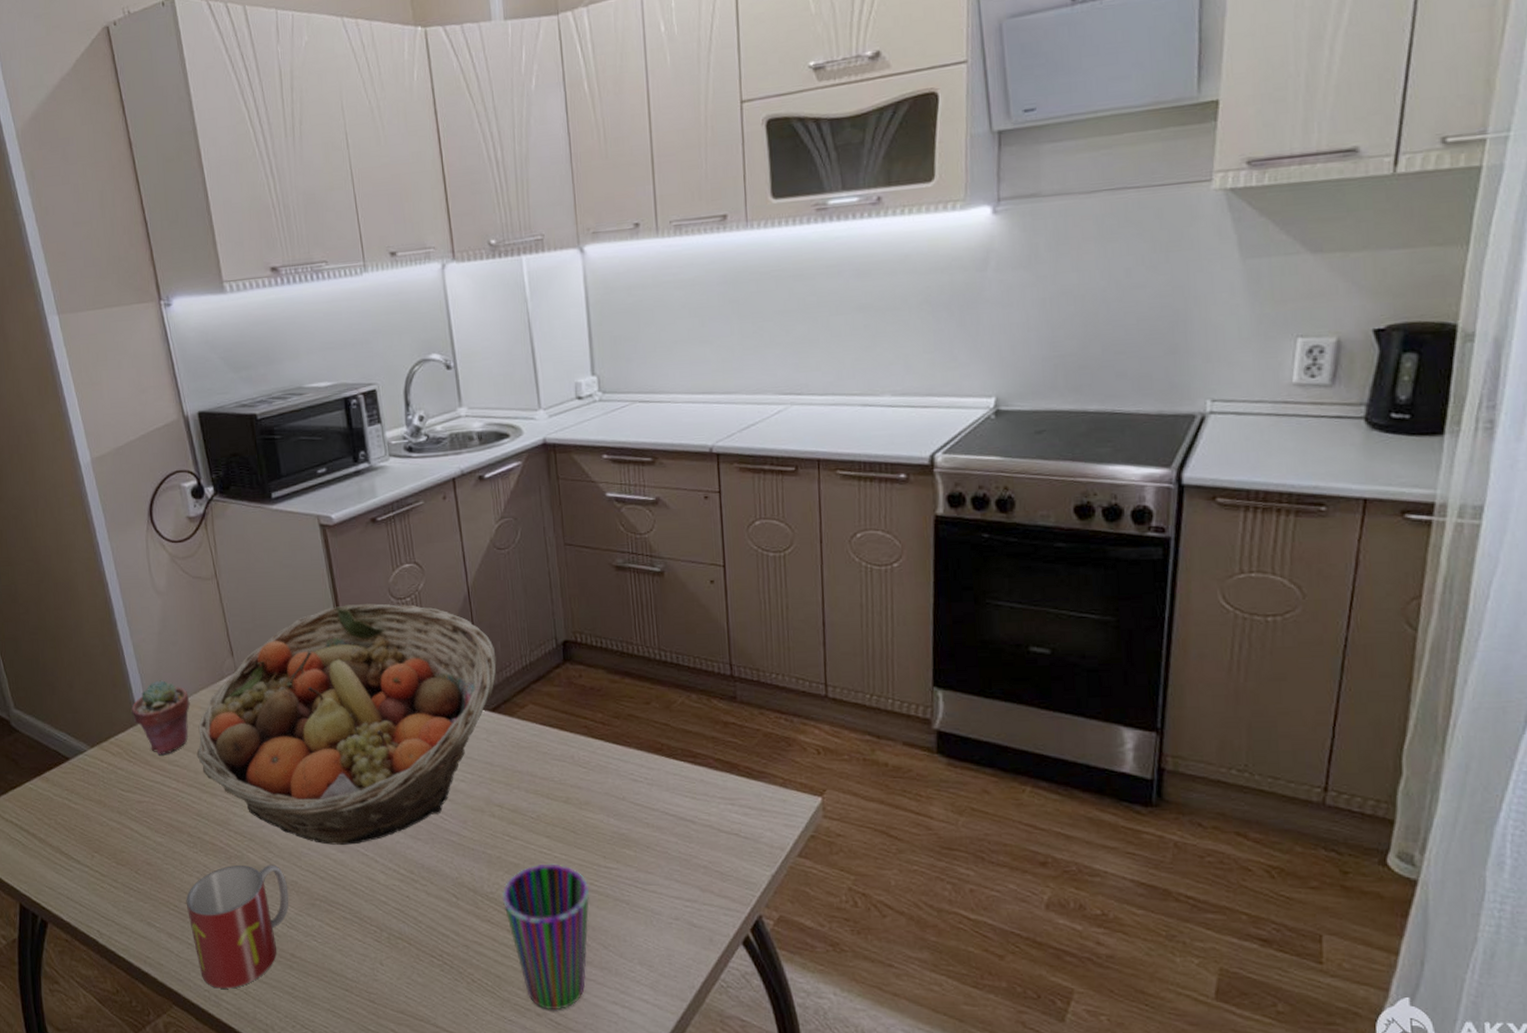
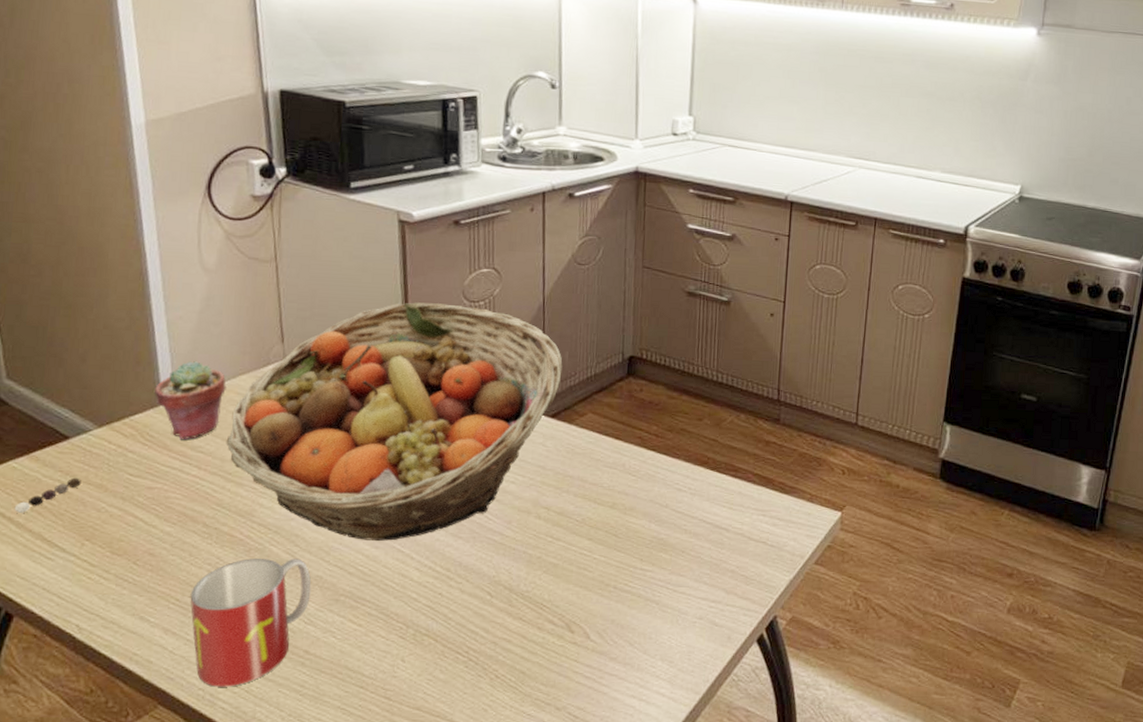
pepper shaker: none [35,795,84,829] -> present [14,477,81,513]
cup: present [501,863,590,1010] -> none [537,564,623,704]

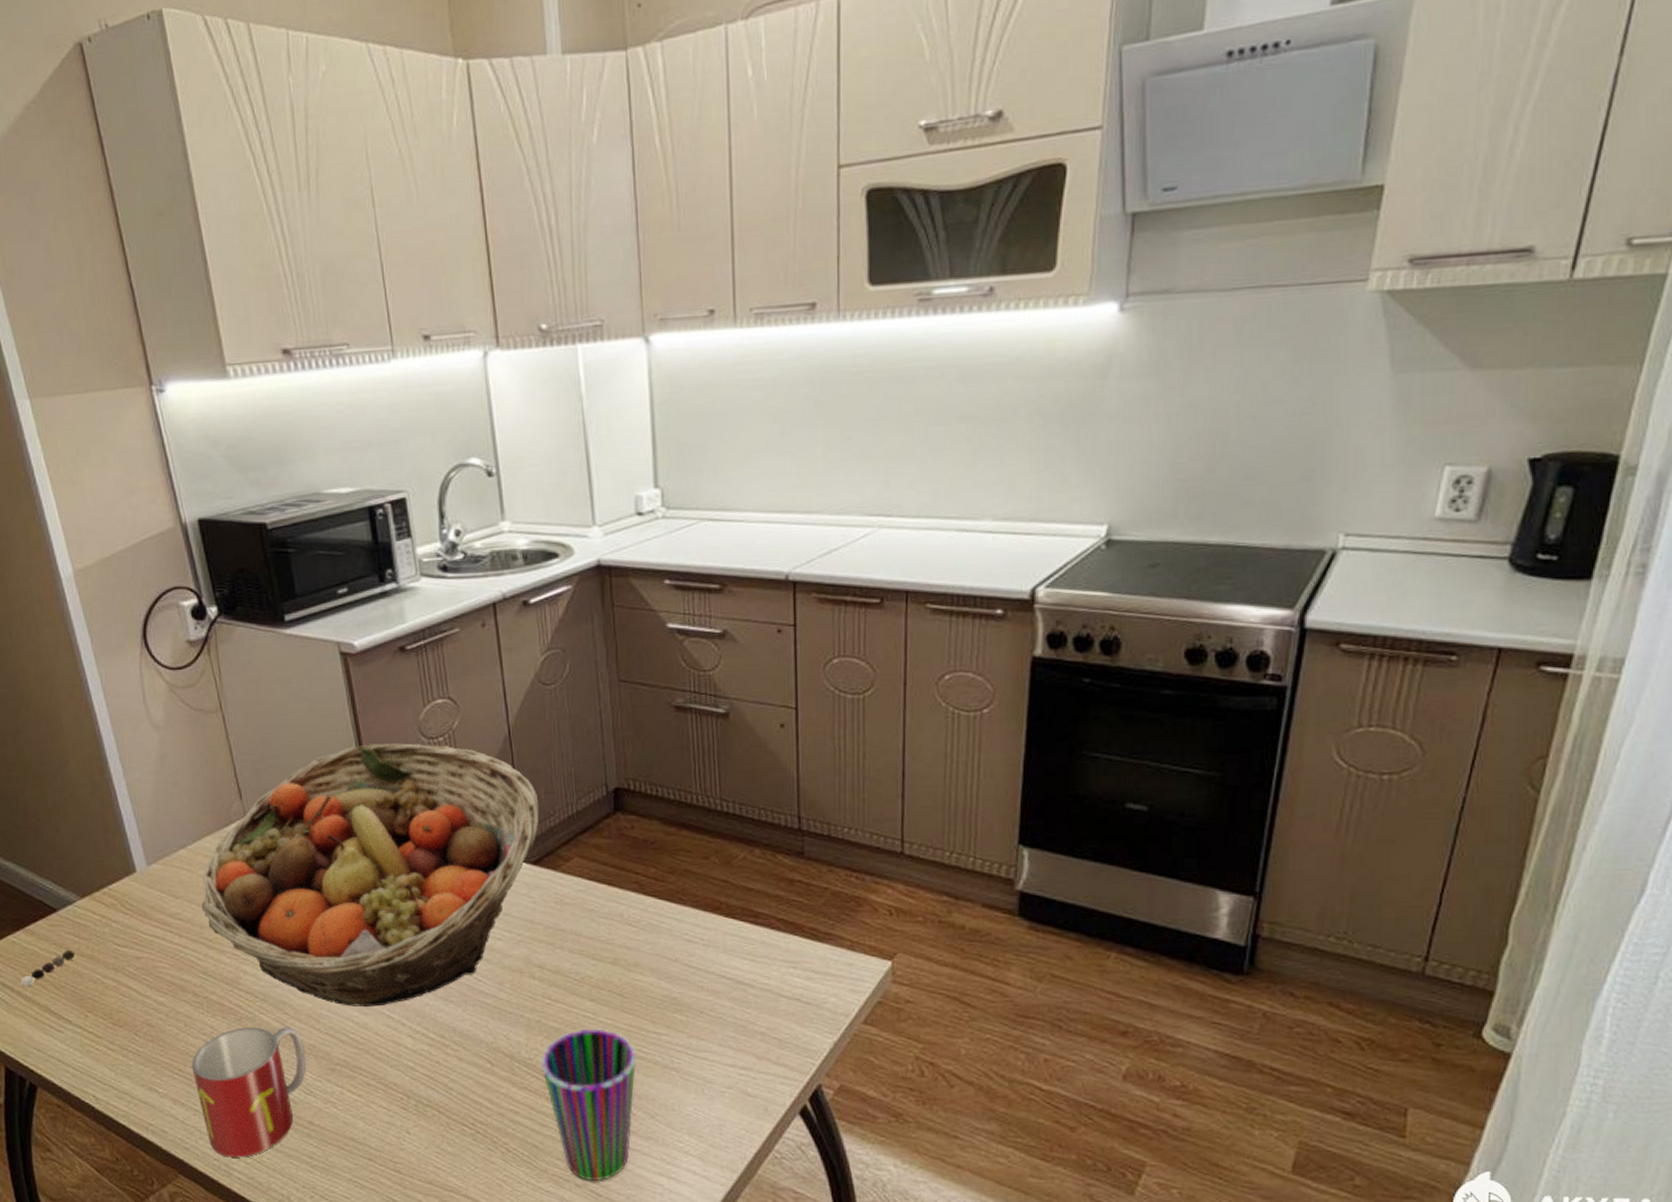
potted succulent: present [155,361,226,440] -> none [126,825,194,908]
cup: none [537,564,623,704] -> present [540,1028,637,1181]

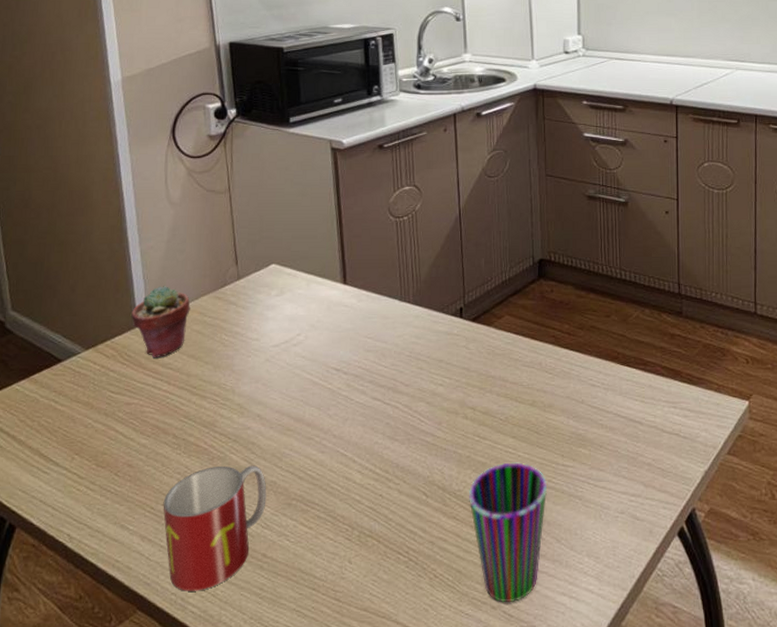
pepper shaker: present [20,950,75,986] -> none [17,397,72,431]
potted succulent: none [126,825,194,908] -> present [131,286,190,358]
fruit basket: present [201,743,540,1007] -> none [191,221,480,446]

